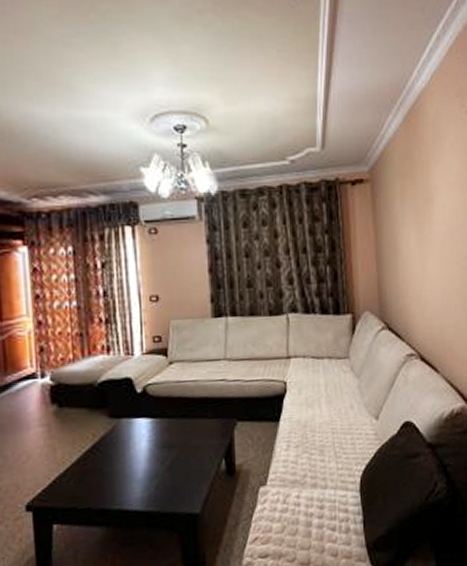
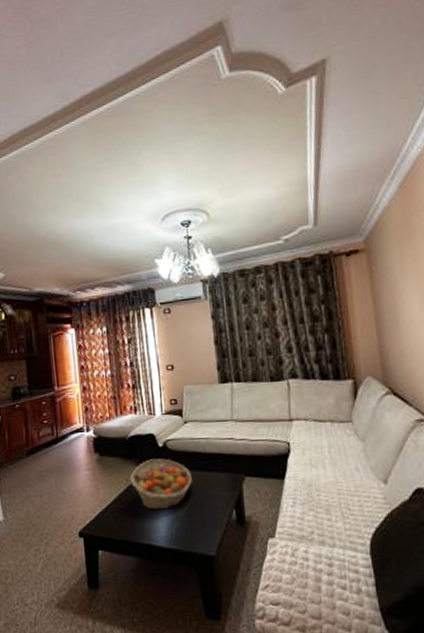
fruit basket: none [99,406,176,469] -> present [130,459,192,510]

